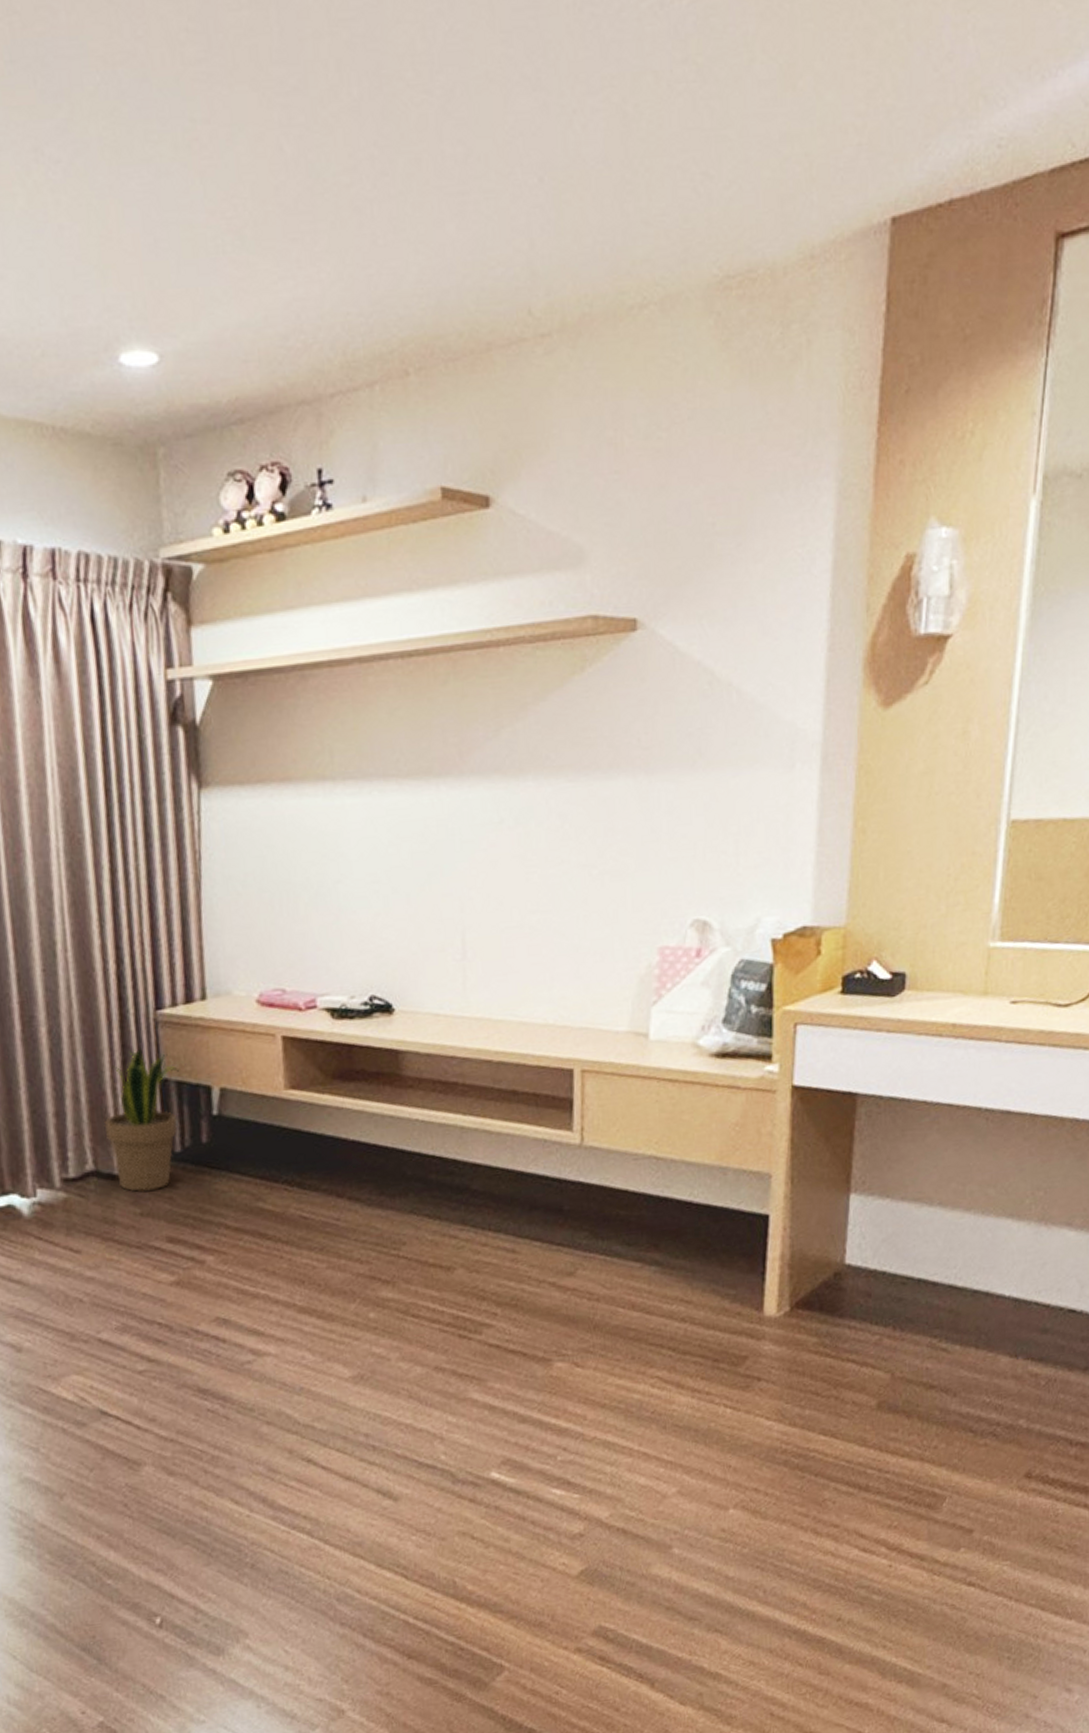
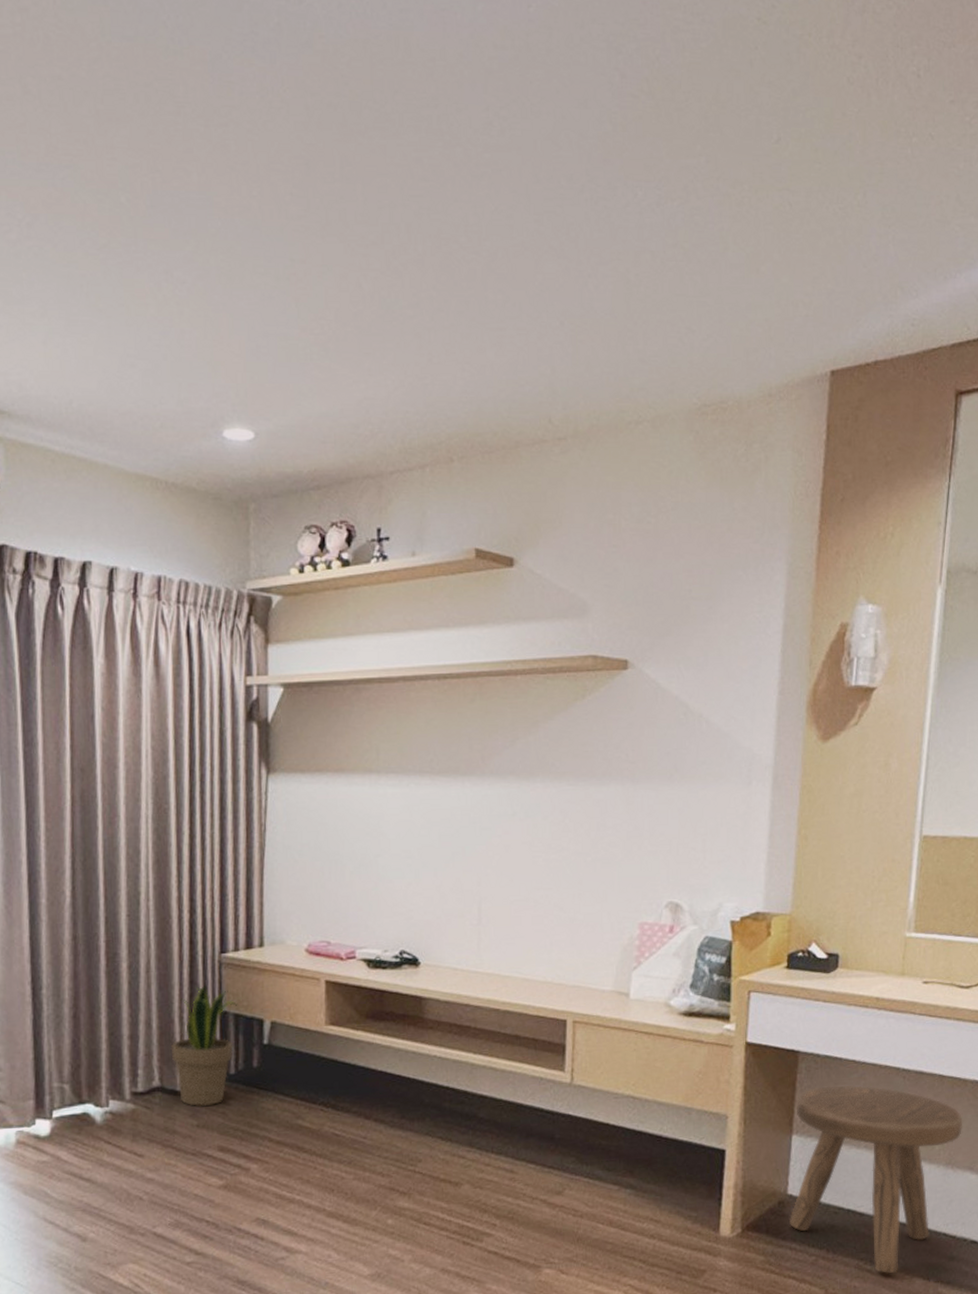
stool: none [848,1131,1060,1352] -> present [789,1086,963,1274]

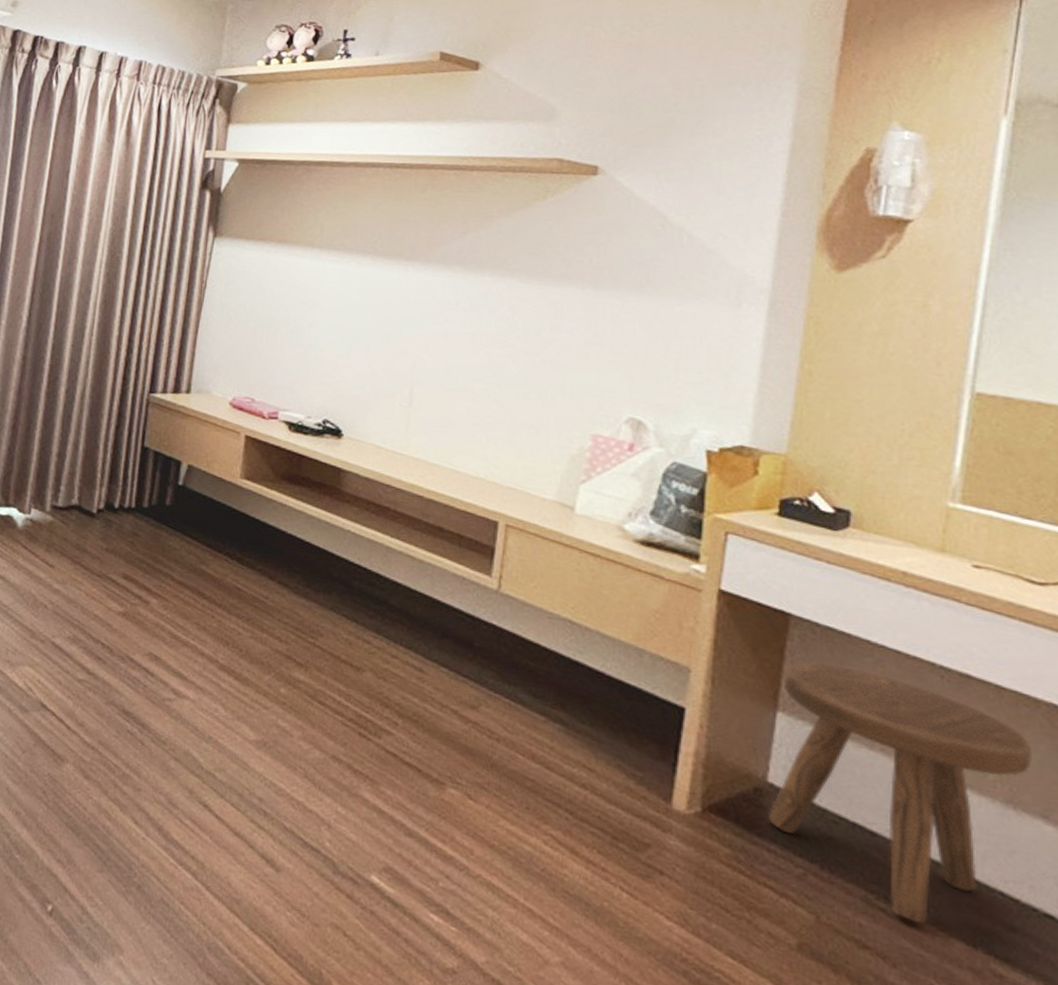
potted plant: present [170,984,238,1106] -> none [92,419,159,533]

